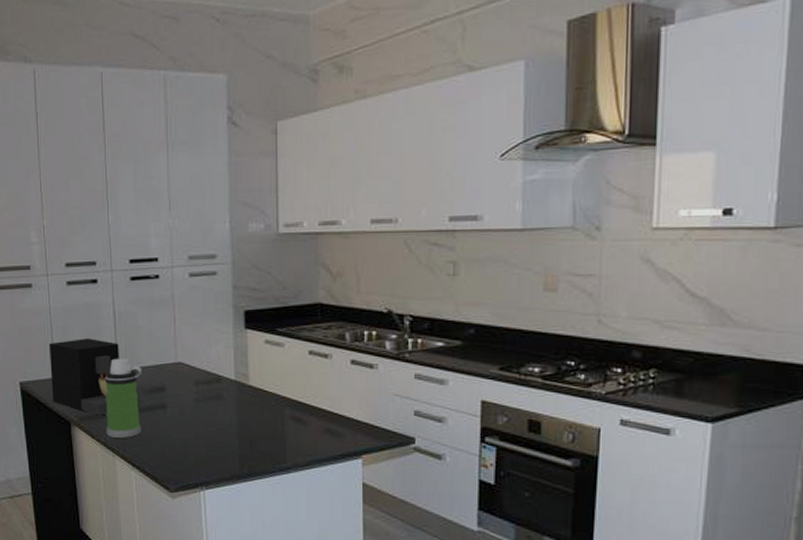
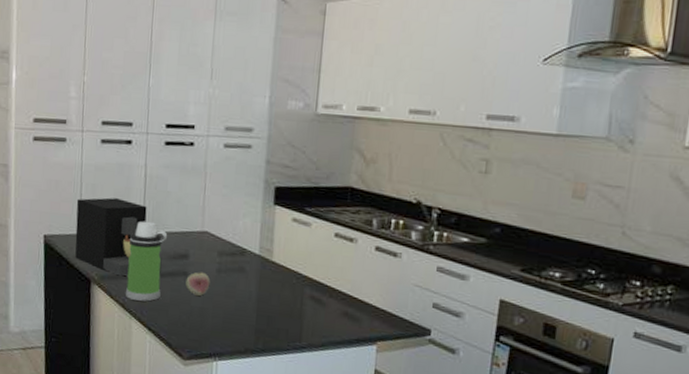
fruit: none [165,403,190,428] -> present [185,272,211,297]

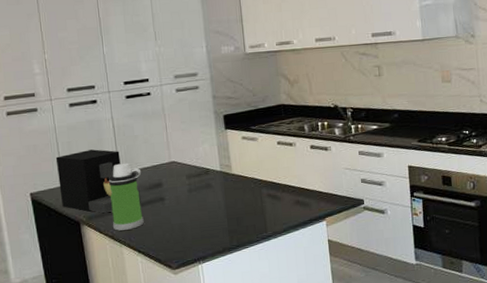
fruit: present [185,272,211,297] -> none [163,194,185,216]

